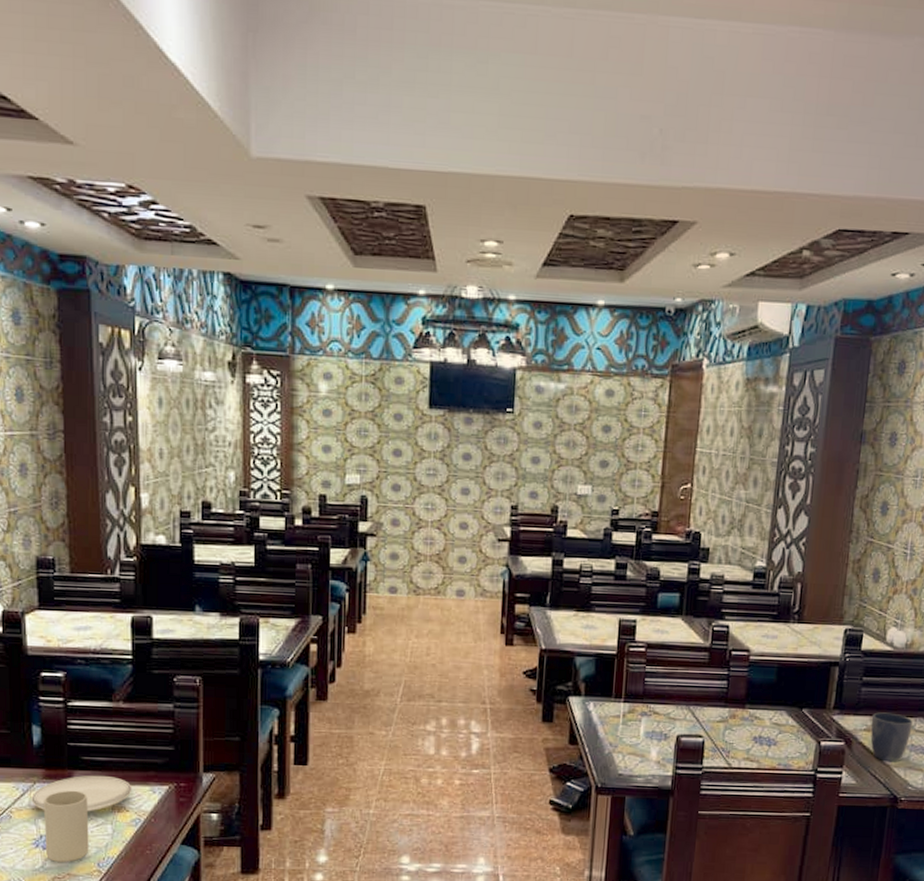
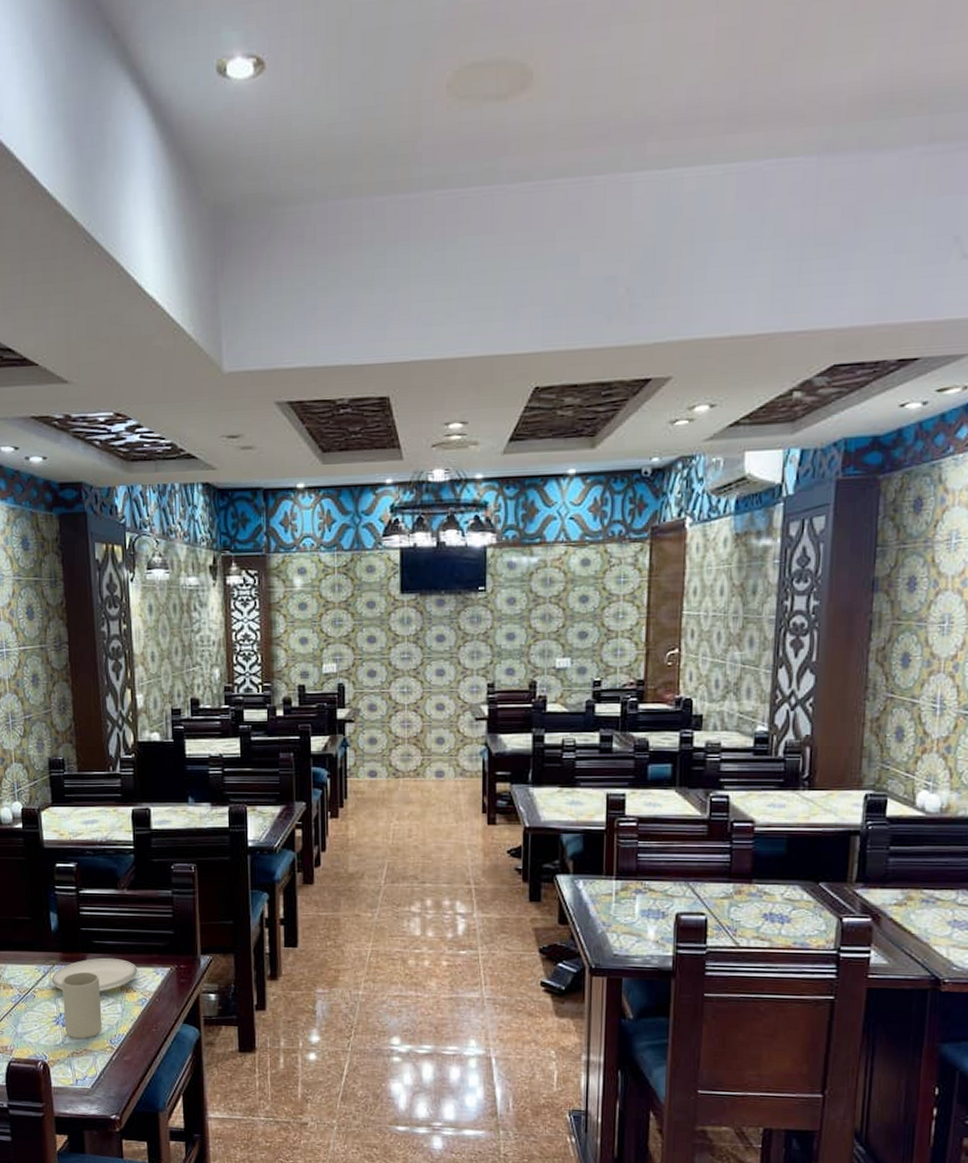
cup: present [870,712,913,762] -> none [902,885,954,940]

